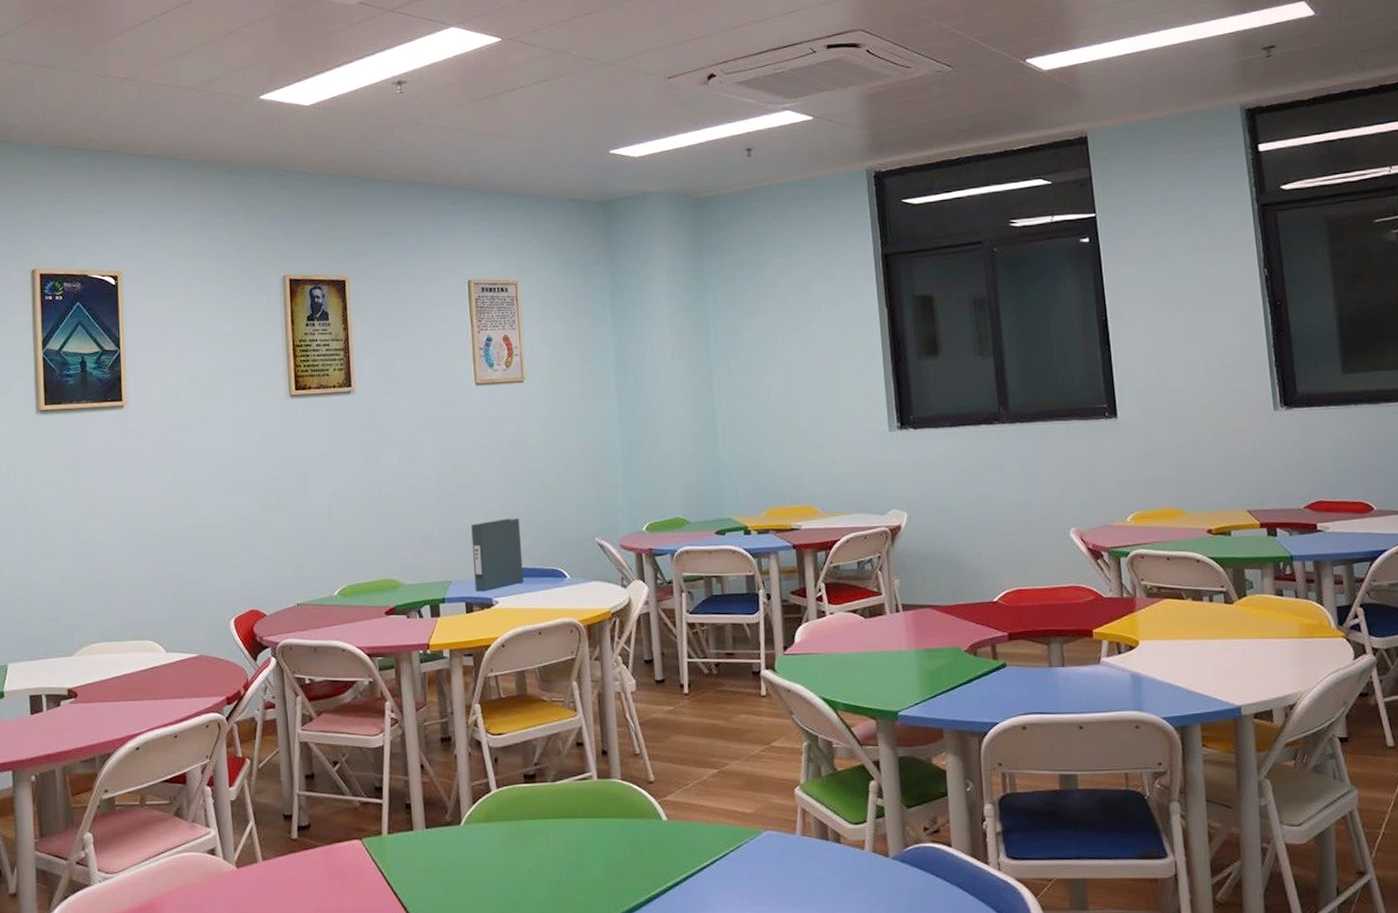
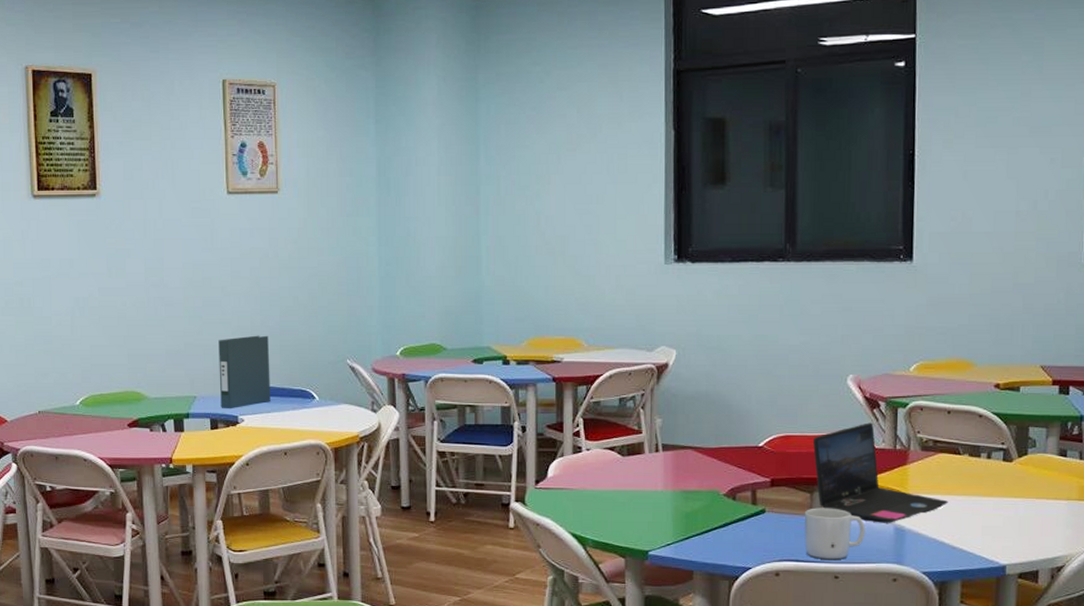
laptop: none [1043,573,1179,671] -> present [812,422,948,523]
mug: none [1043,658,1104,711] -> present [804,508,865,561]

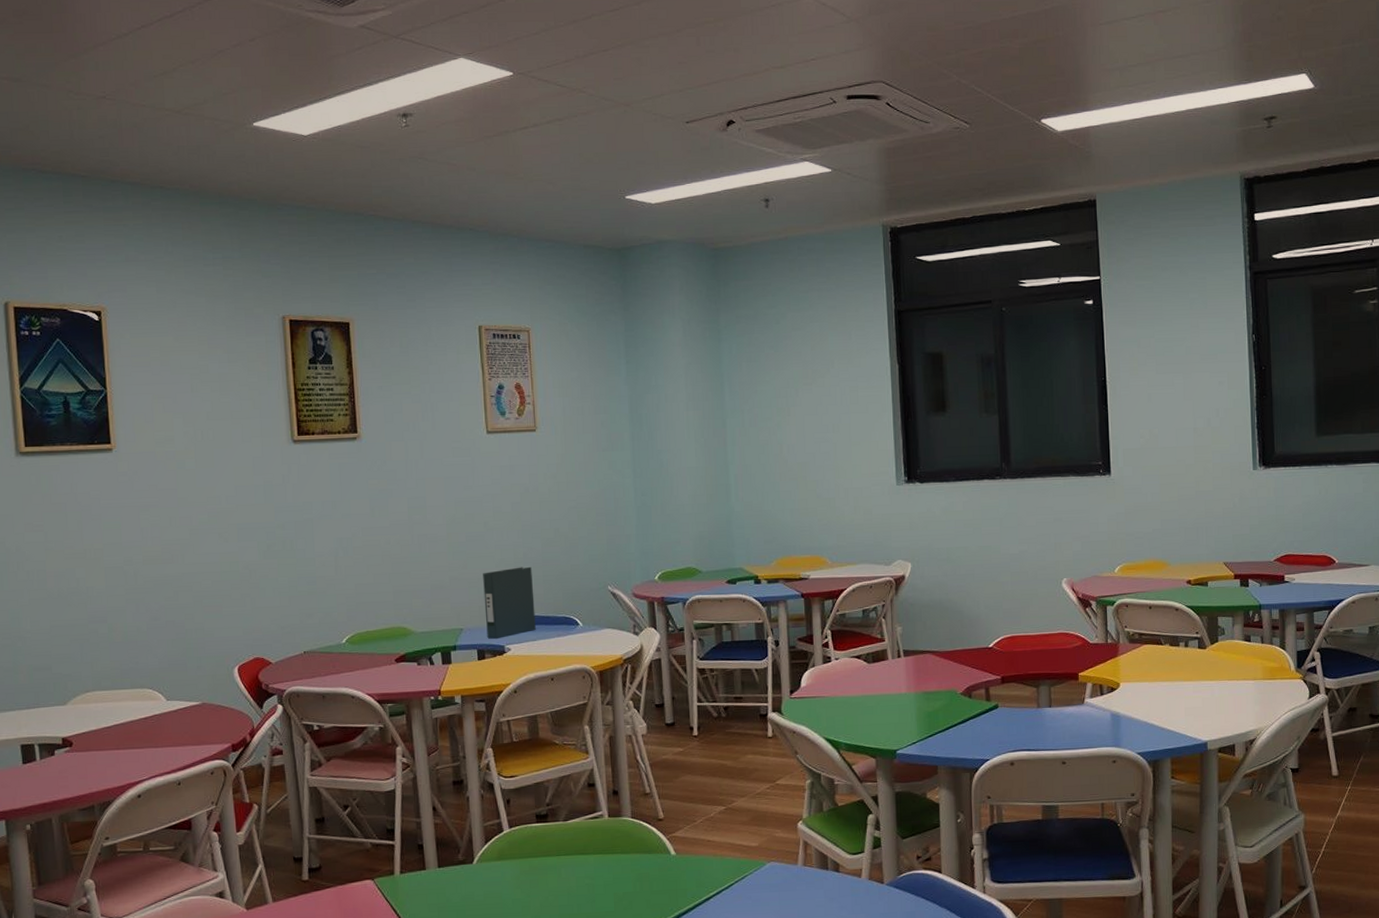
mug: present [804,508,865,561] -> none [1032,699,1086,748]
laptop: present [812,422,948,523] -> none [1035,620,1155,711]

